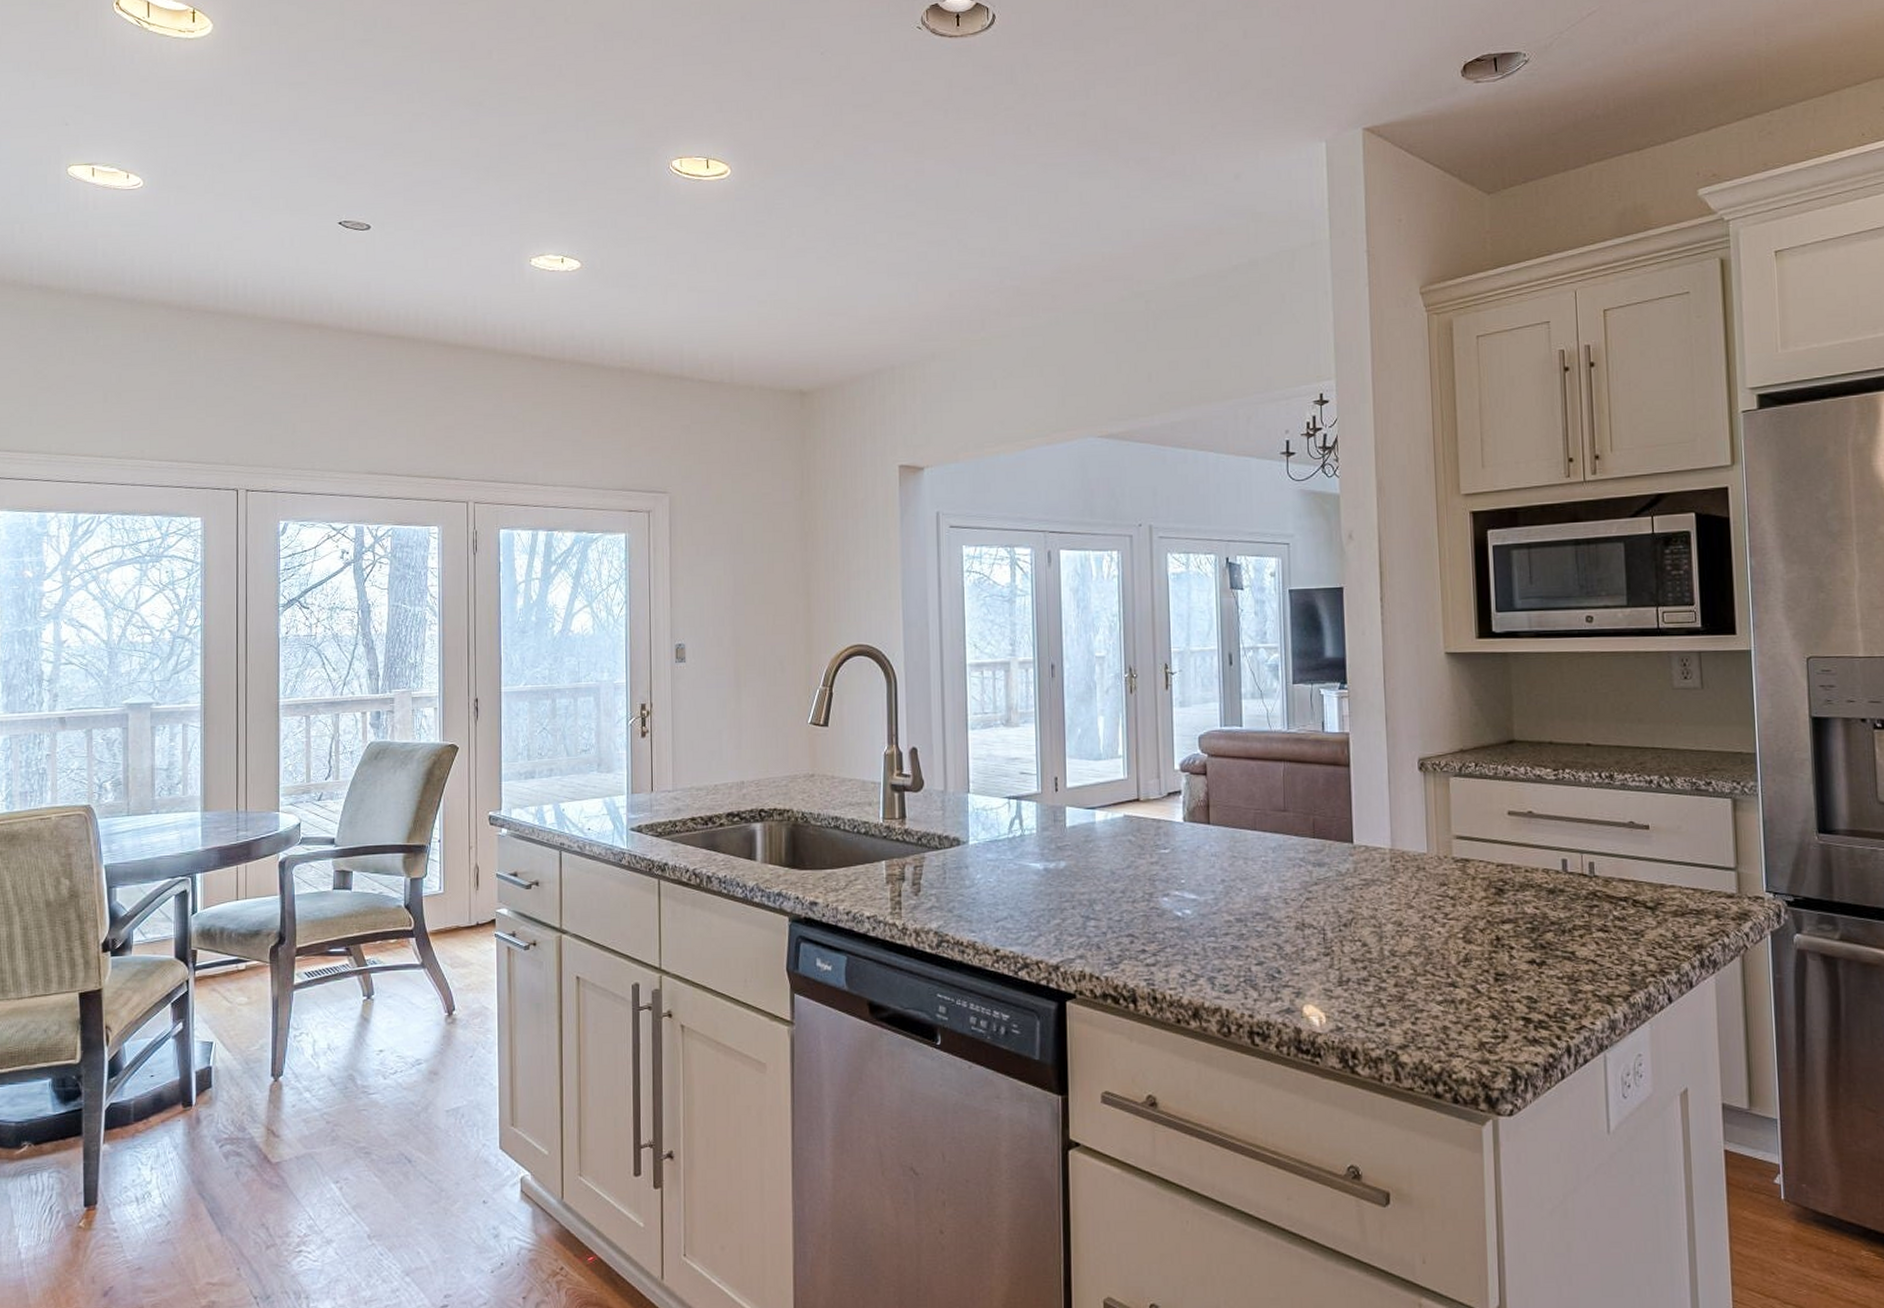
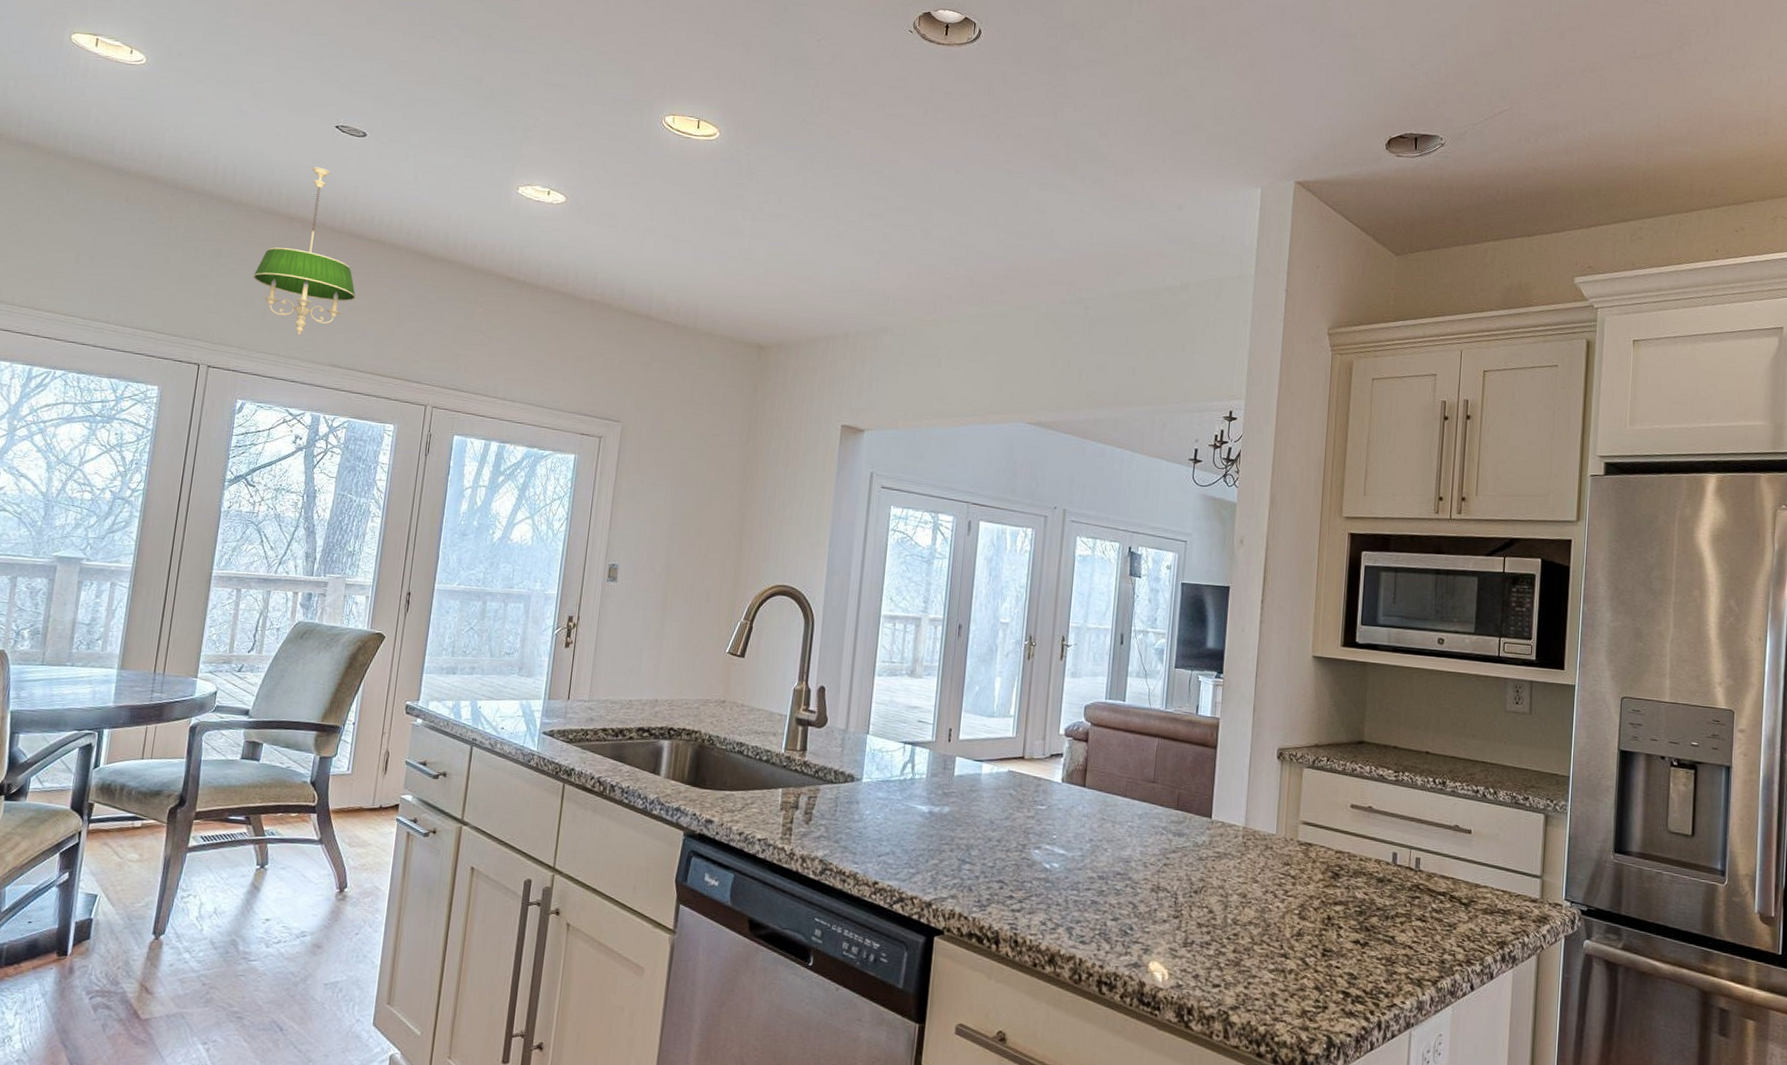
chandelier: none [278,268,383,446] -> present [253,167,356,336]

